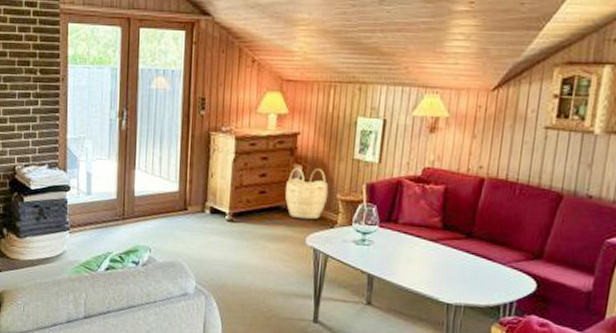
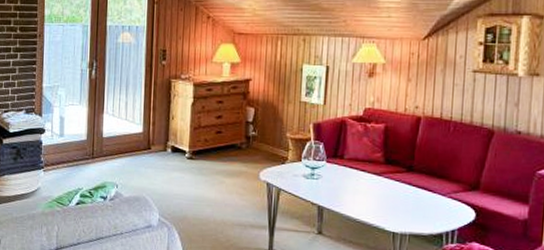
woven basket: present [284,168,329,220] -> none [239,110,279,157]

